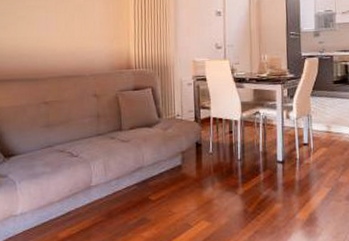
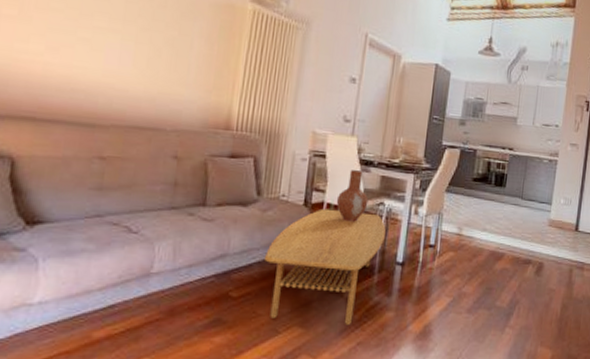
coffee table: none [170,122,264,217] -> present [263,208,386,326]
vase: none [220,87,246,131] -> present [336,170,369,222]

